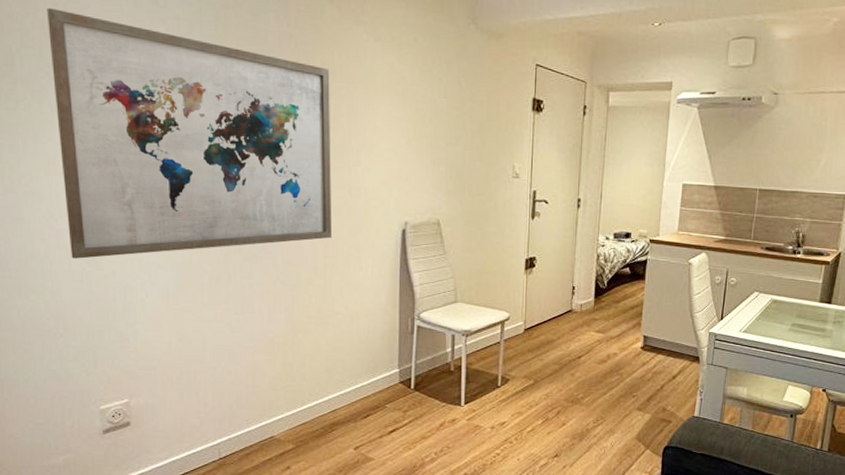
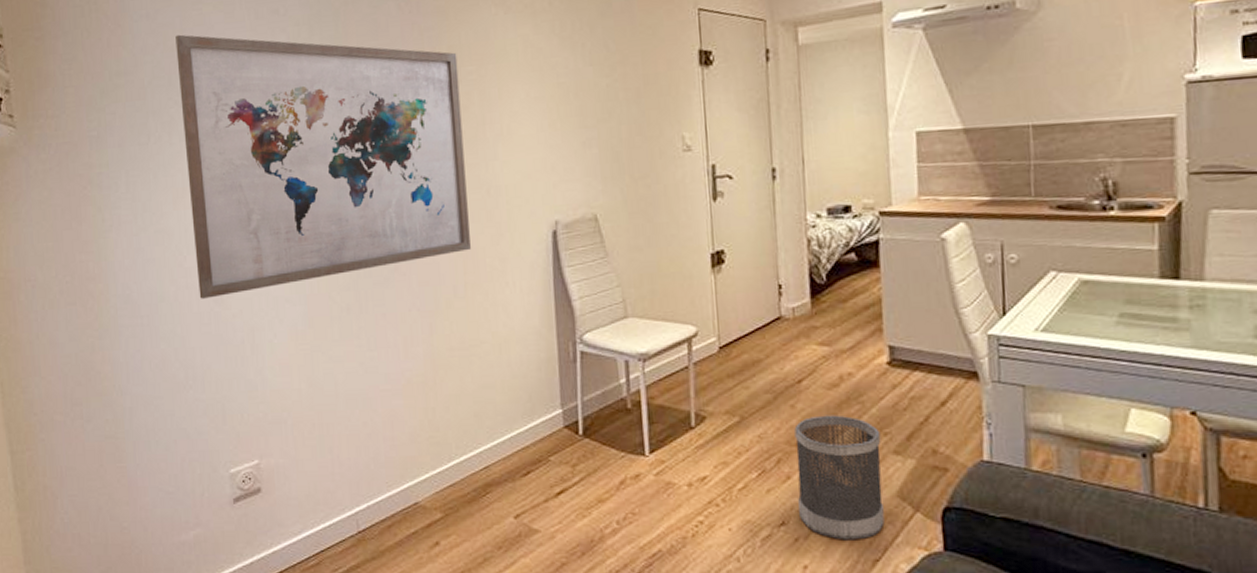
wastebasket: none [568,382,630,468] -> present [794,415,885,541]

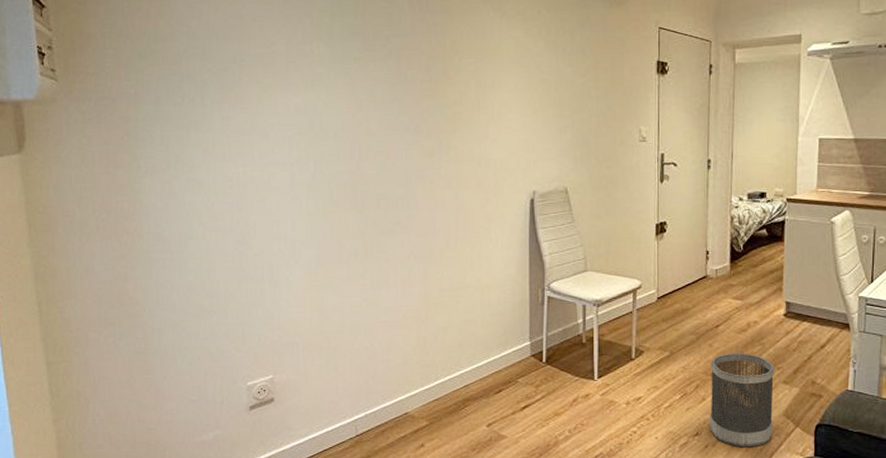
wall art: present [175,34,471,299] -> none [210,10,462,239]

